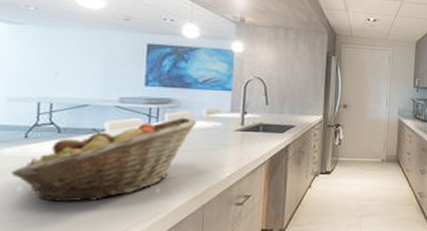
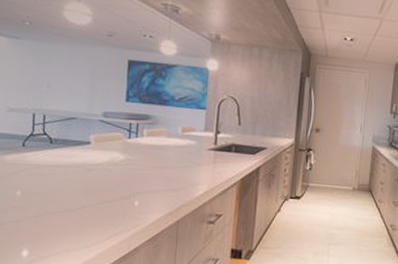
fruit basket: present [10,117,197,202] -> none [11,133,173,209]

